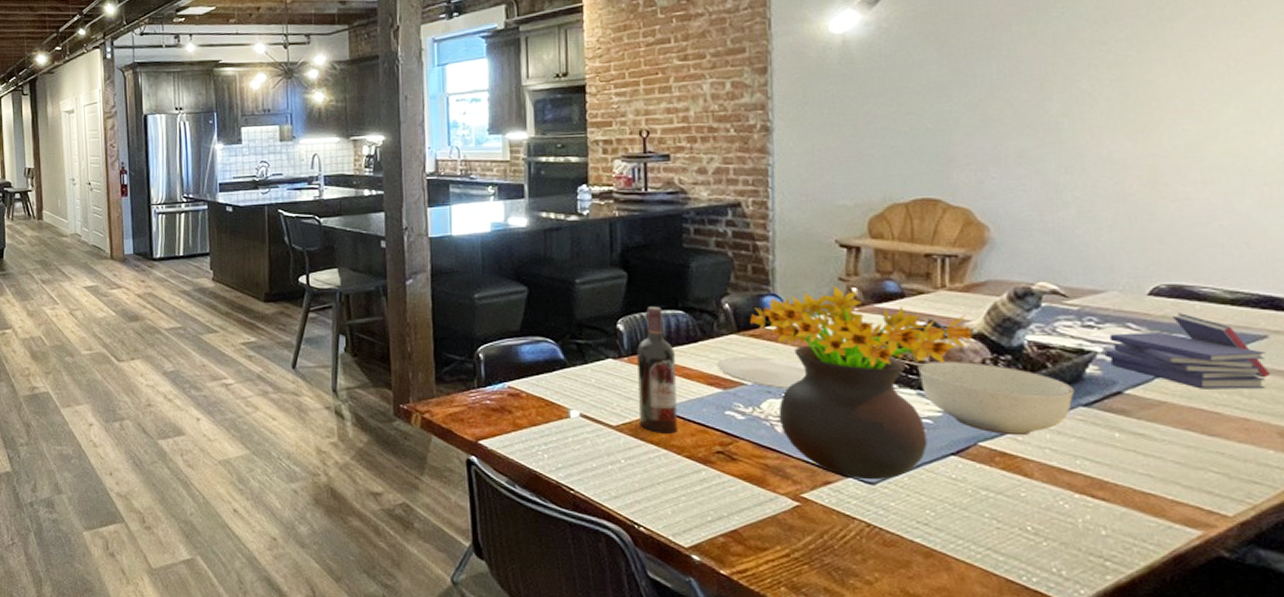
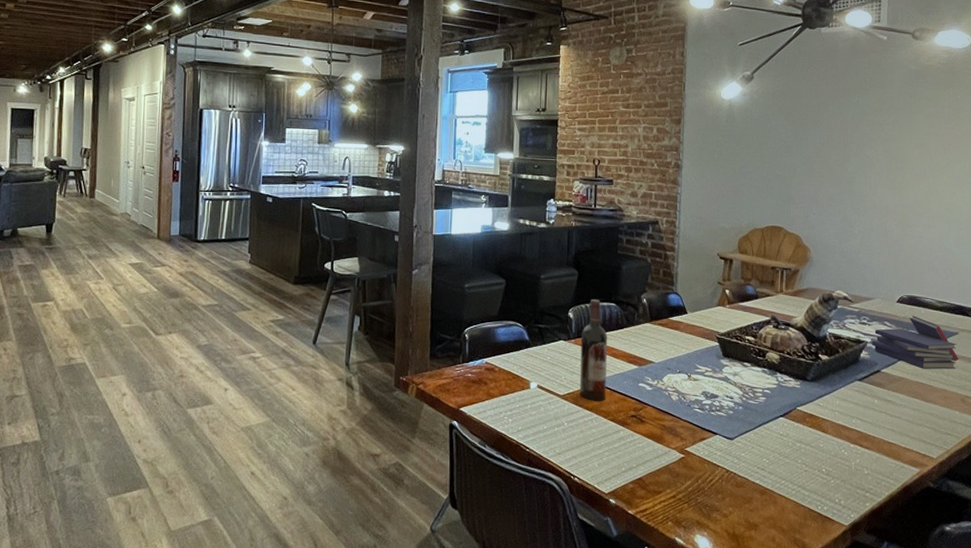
plate: present [716,356,807,390] -> none [635,340,694,367]
flower arrangement: present [750,286,973,479] -> none [660,288,797,435]
bowl: present [918,360,1075,436] -> none [763,346,854,402]

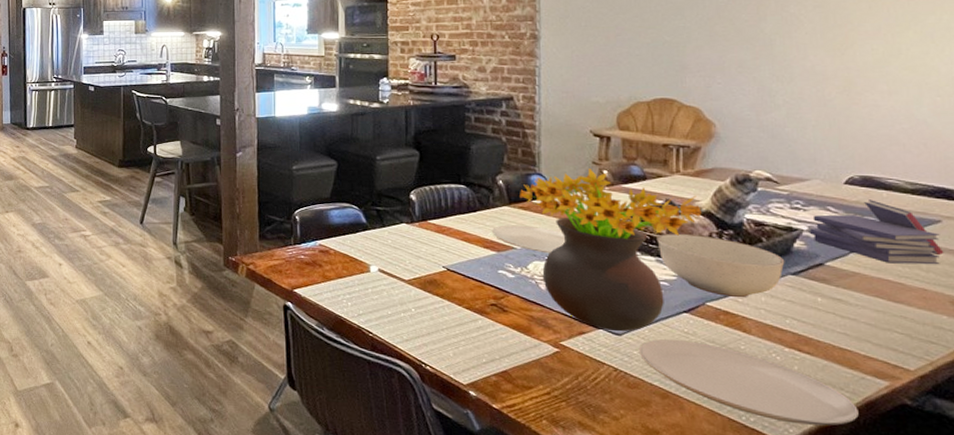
wine bottle: present [579,299,608,401] -> none [426,181,459,288]
plate: none [635,340,694,367] -> present [491,225,566,254]
flower arrangement: none [660,288,797,435] -> present [520,168,702,331]
plate: none [745,441,898,510] -> present [638,338,859,426]
bowl: none [763,346,854,402] -> present [657,233,785,298]

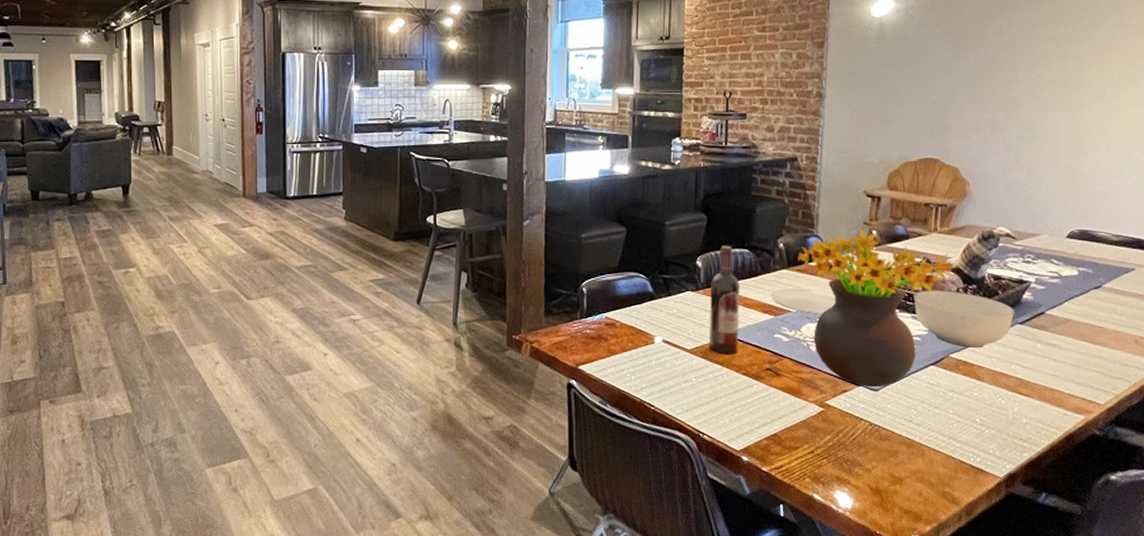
wine bottle: none [426,181,459,288] -> present [708,246,740,355]
plate: present [638,338,859,426] -> none [891,391,1060,460]
book: present [810,200,944,264] -> none [1036,252,1135,309]

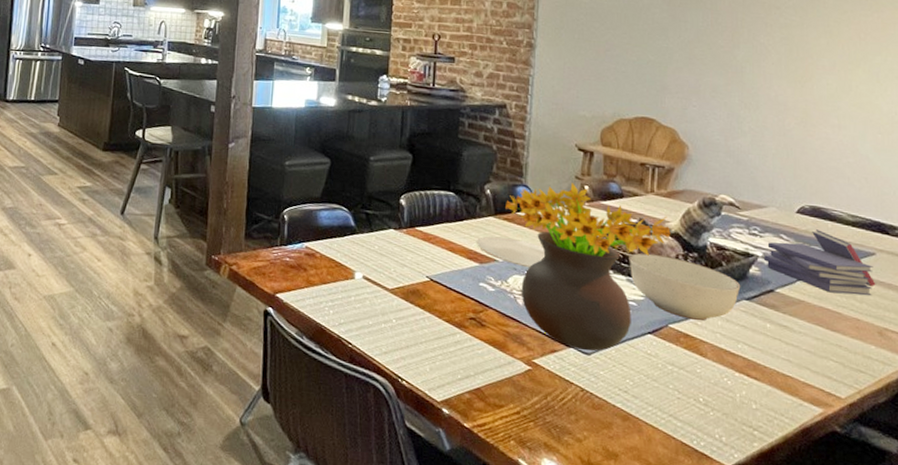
wine bottle: present [708,246,740,355] -> none [410,187,445,299]
book: none [1036,252,1135,309] -> present [764,229,876,295]

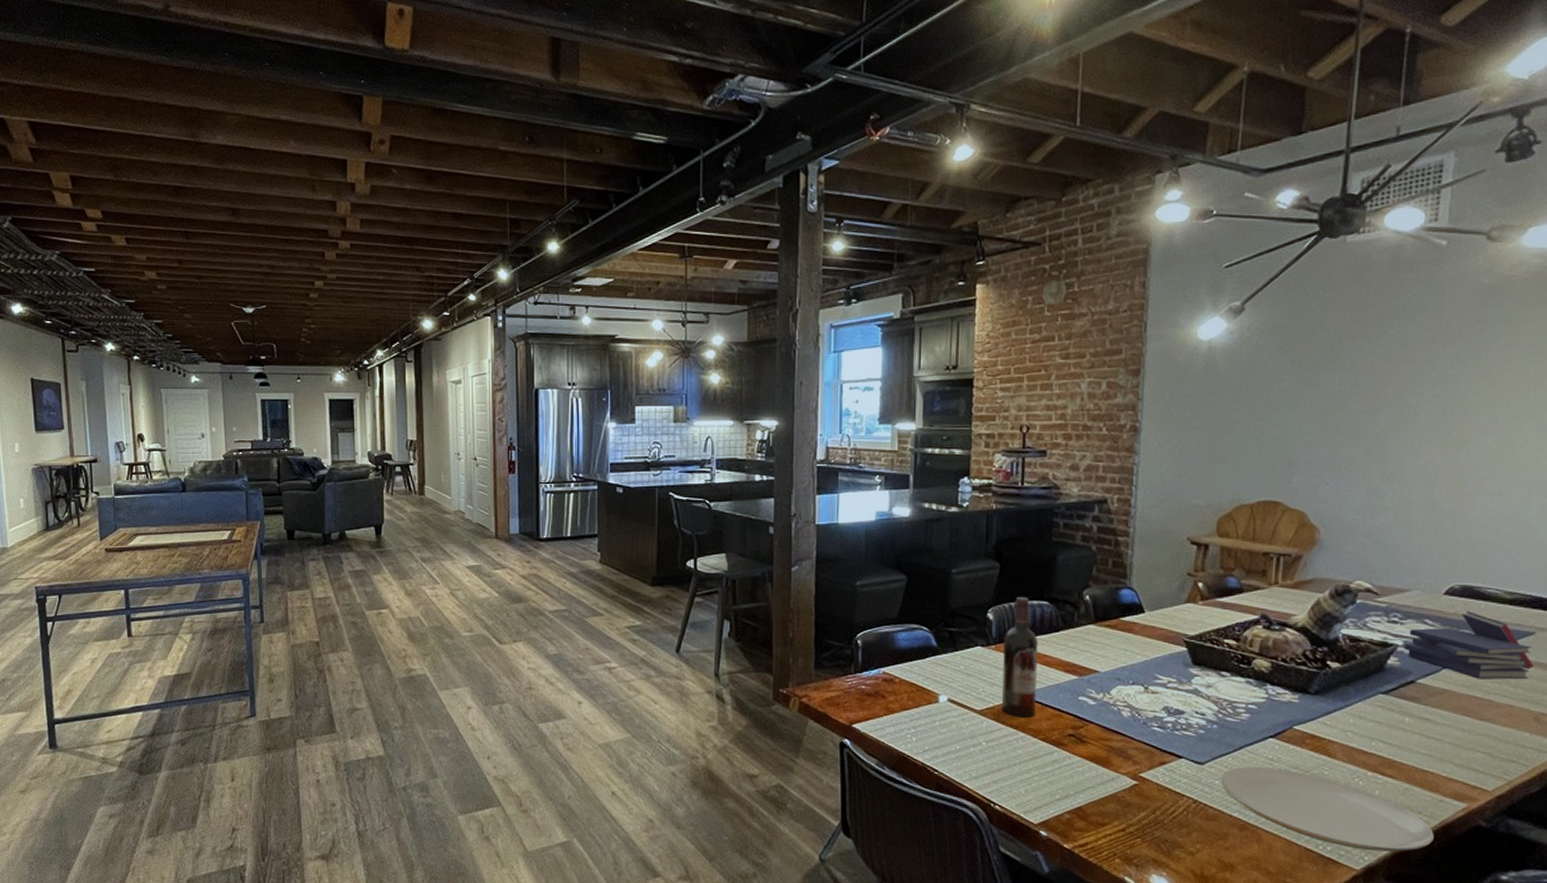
wine bottle: none [410,187,445,299] -> present [1001,597,1039,718]
plate: present [476,236,546,268] -> none [1074,645,1154,677]
flower arrangement: present [505,183,671,351] -> none [1107,581,1297,760]
plate: none [605,359,795,452] -> present [1220,766,1434,852]
bowl: present [629,253,741,321] -> none [1248,651,1377,720]

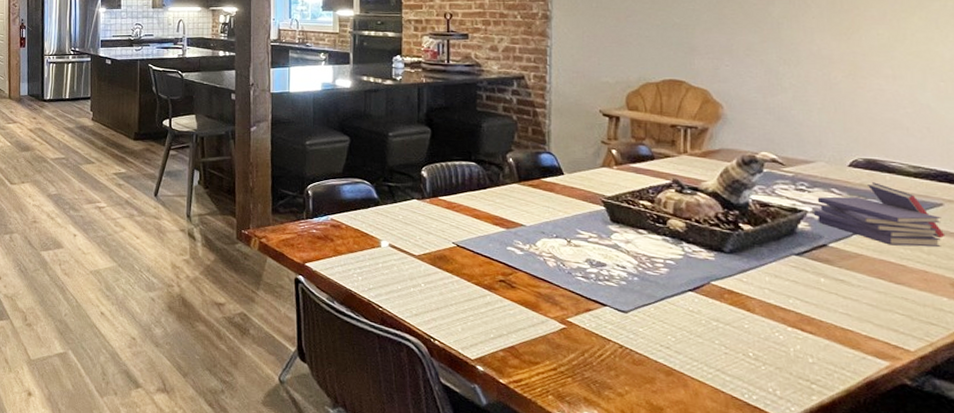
wine bottle: present [1001,597,1039,718] -> none [436,158,469,264]
plate: present [1220,766,1434,852] -> none [644,316,859,405]

